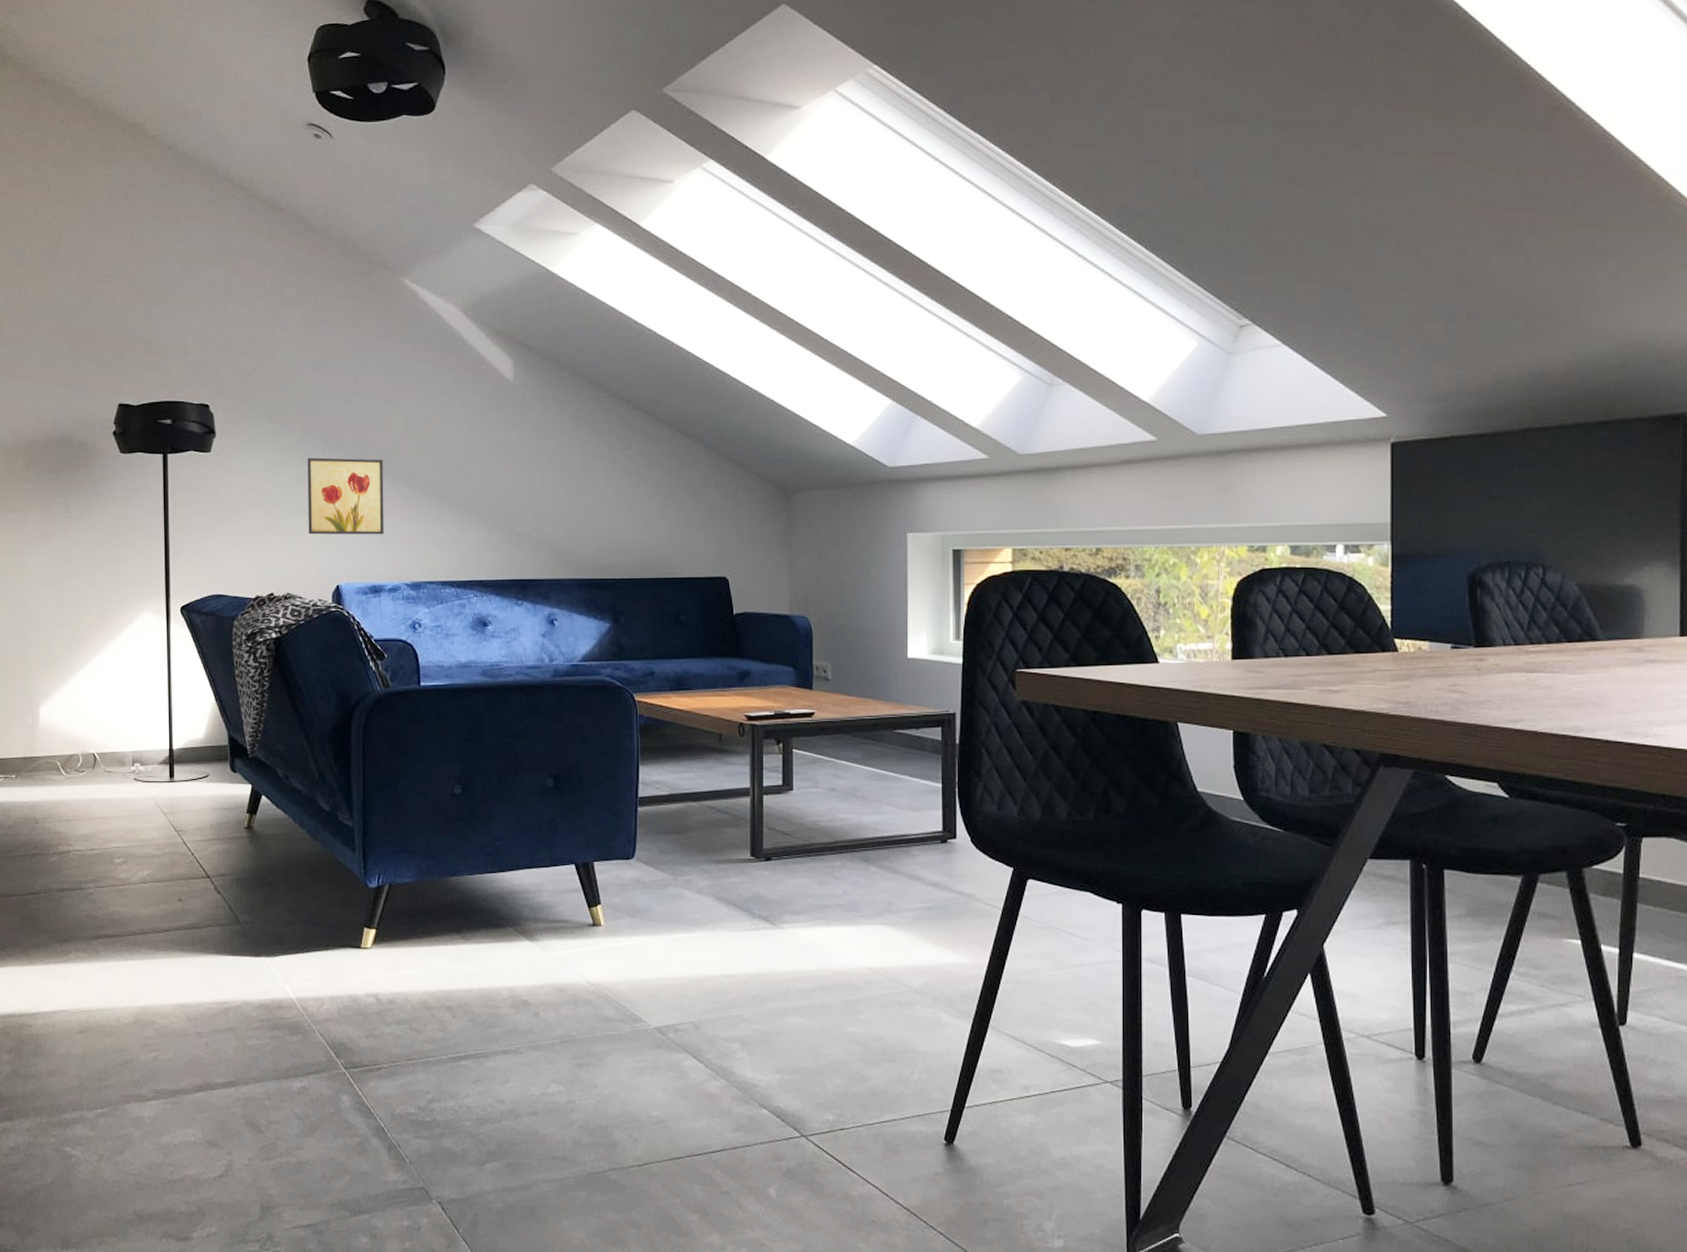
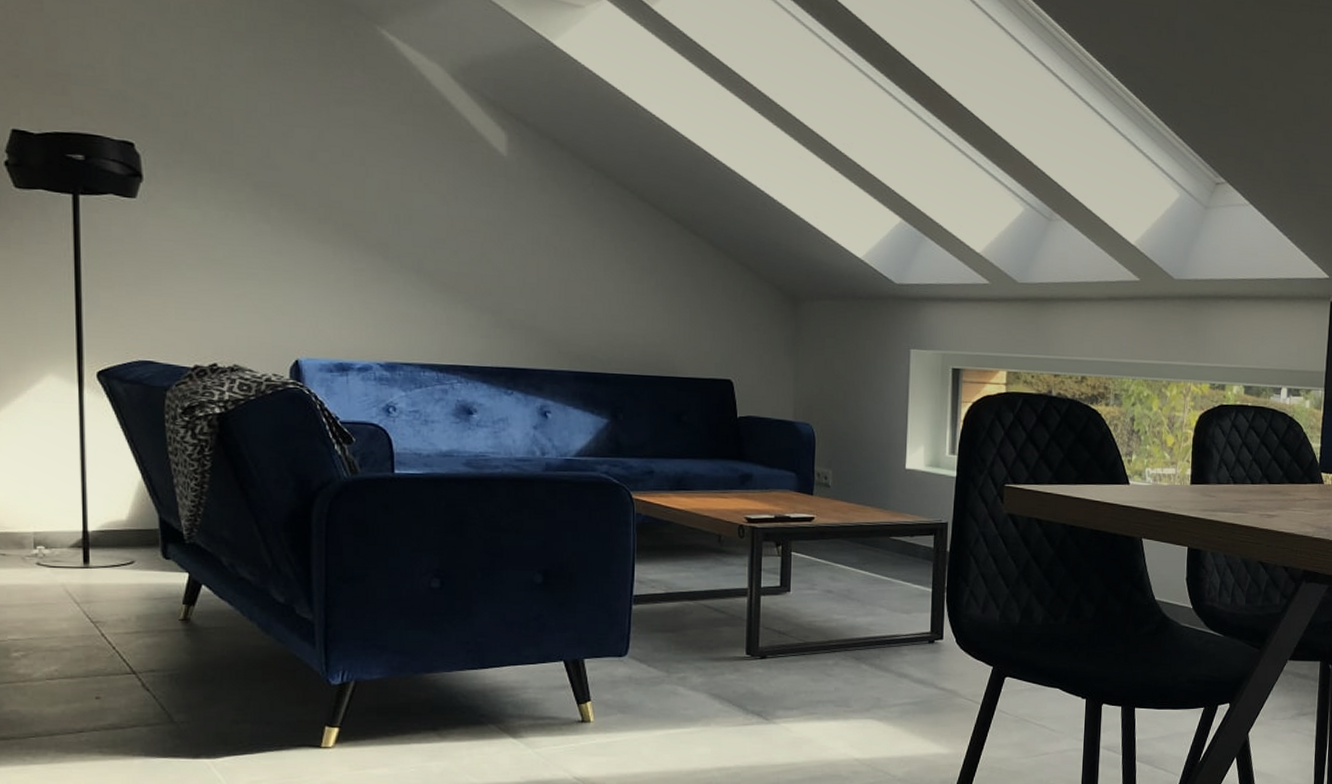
wall art: present [307,457,384,535] -> none [260,216,354,309]

